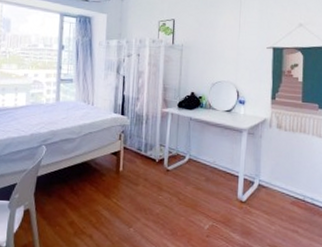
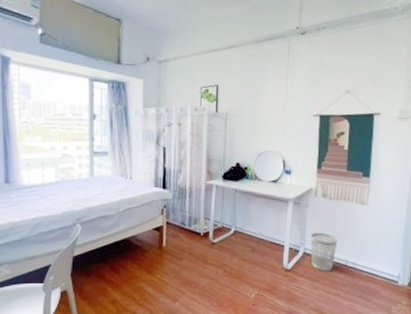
wastebasket: none [265,164,294,206] -> present [310,232,338,271]

